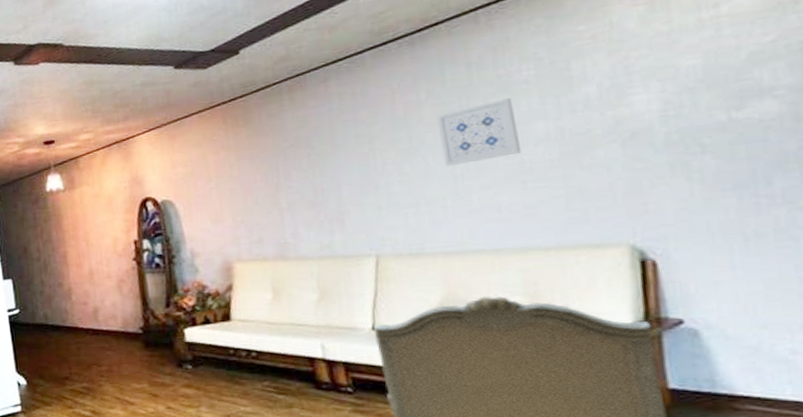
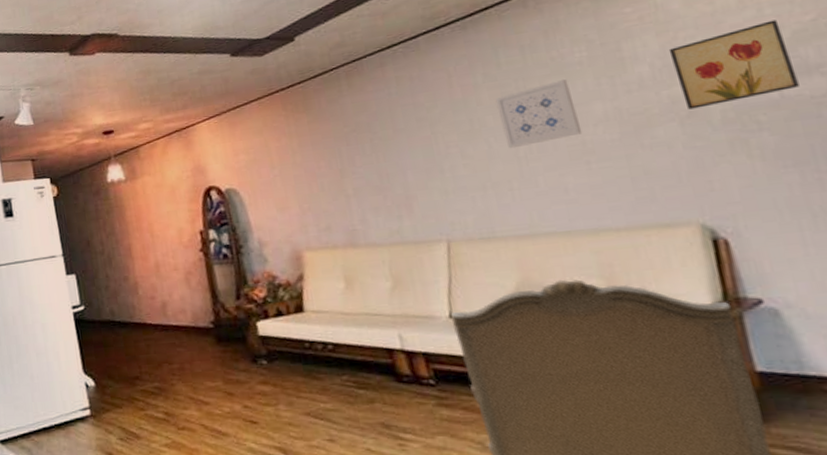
wall art: none [619,40,749,131] -> present [668,20,799,110]

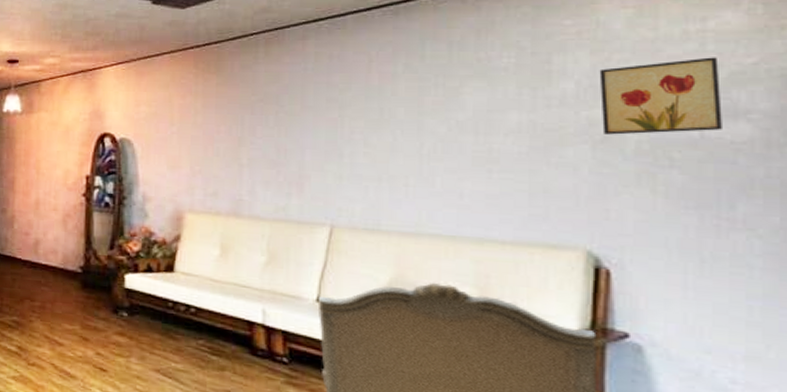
wall art: present [495,78,583,149] -> none [411,82,492,145]

